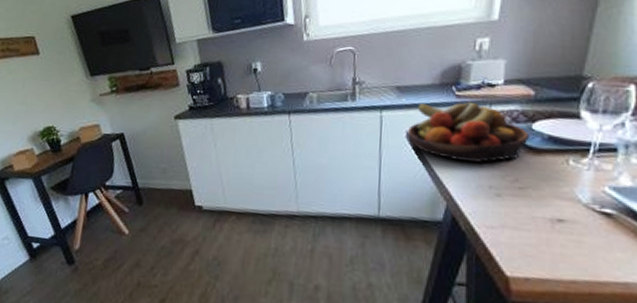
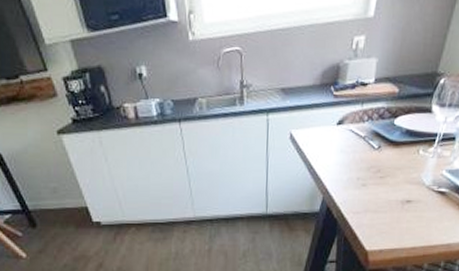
fruit bowl: present [406,101,529,163] -> none [290,101,391,159]

